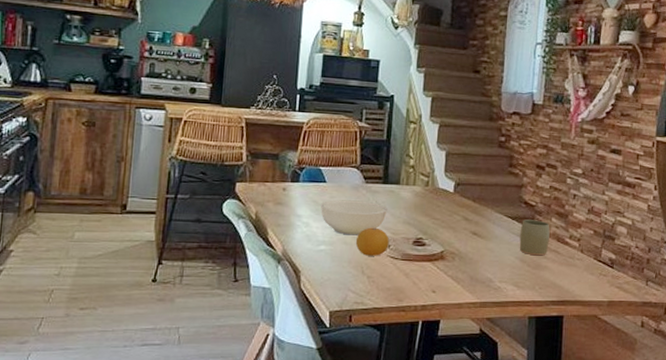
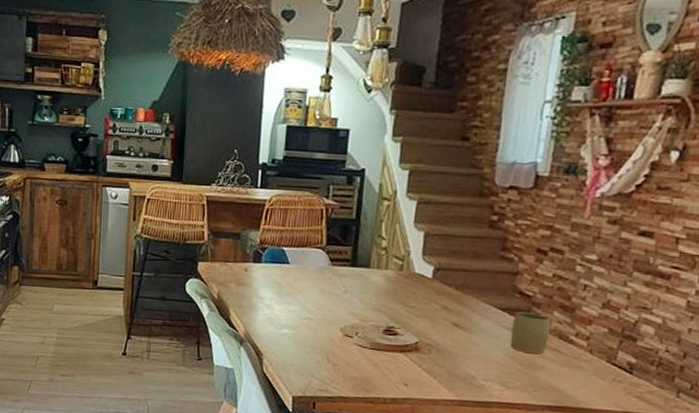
bowl: present [320,199,388,236] -> none [283,282,356,321]
fruit: present [355,227,389,256] -> none [320,312,357,343]

